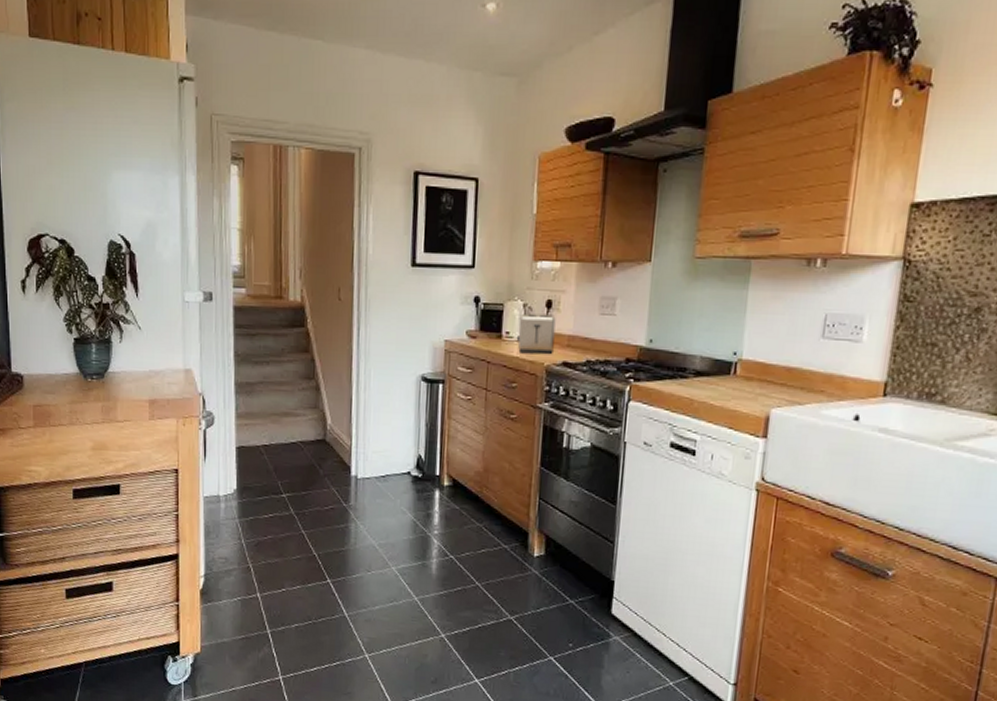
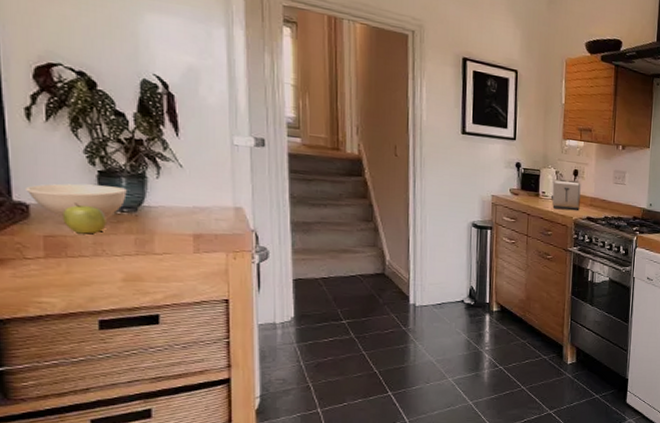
bowl: none [21,352,96,387] -> present [25,183,127,218]
fruit: none [47,371,80,403] -> present [62,202,106,234]

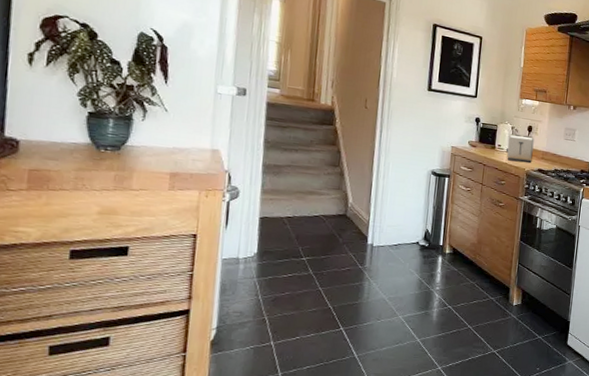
bowl: present [25,183,127,218] -> none [18,122,113,156]
fruit: present [62,202,106,234] -> none [49,140,90,170]

